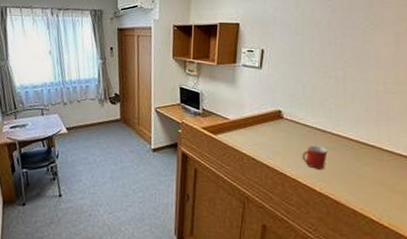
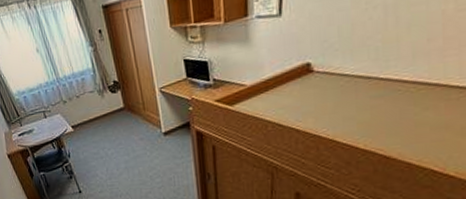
mug: present [302,145,328,170] -> none [340,96,373,124]

